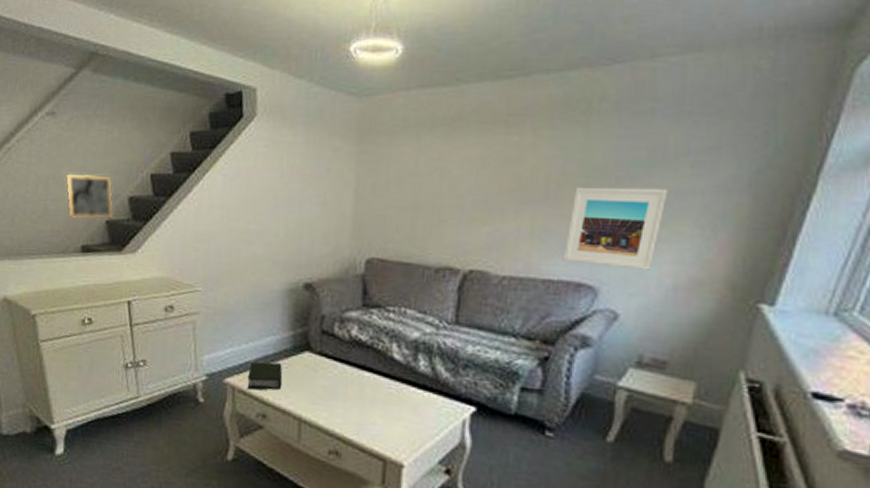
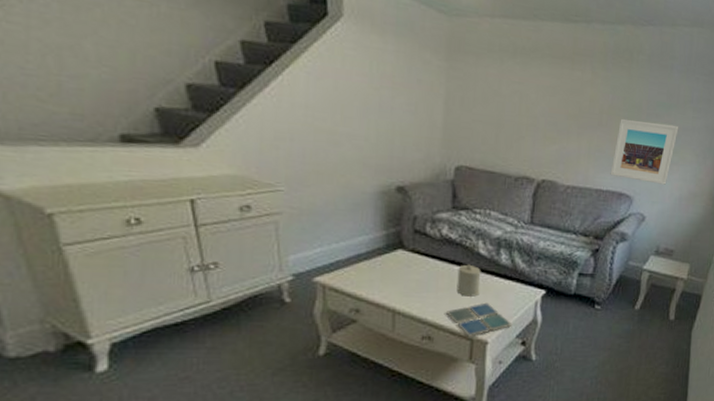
wall art: present [65,173,114,219] -> none [89,46,166,106]
book: present [247,362,283,391] -> none [338,260,376,287]
drink coaster: none [356,416,434,457] -> present [446,302,512,337]
candle: none [367,370,395,409] -> present [456,264,481,297]

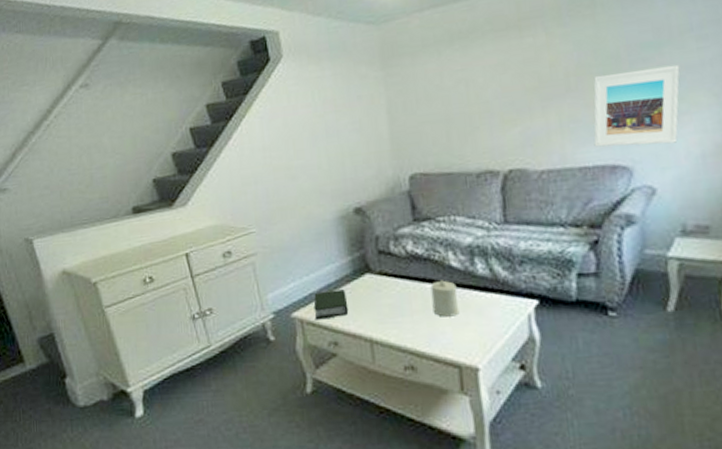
book: none [338,260,376,287] -> present [313,290,349,320]
drink coaster: present [446,302,512,337] -> none [426,321,505,364]

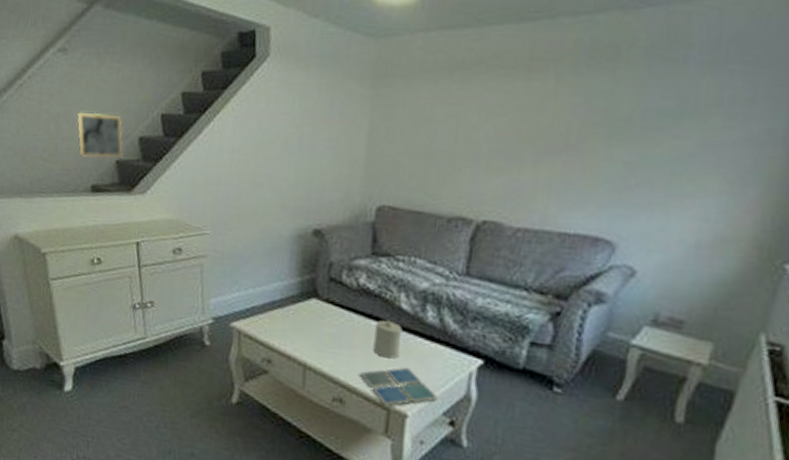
wall art: none [107,137,159,182] -> present [76,111,124,159]
book: present [313,290,349,320] -> none [253,307,289,336]
drink coaster: none [426,321,505,364] -> present [361,367,439,407]
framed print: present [593,64,680,147] -> none [580,137,697,226]

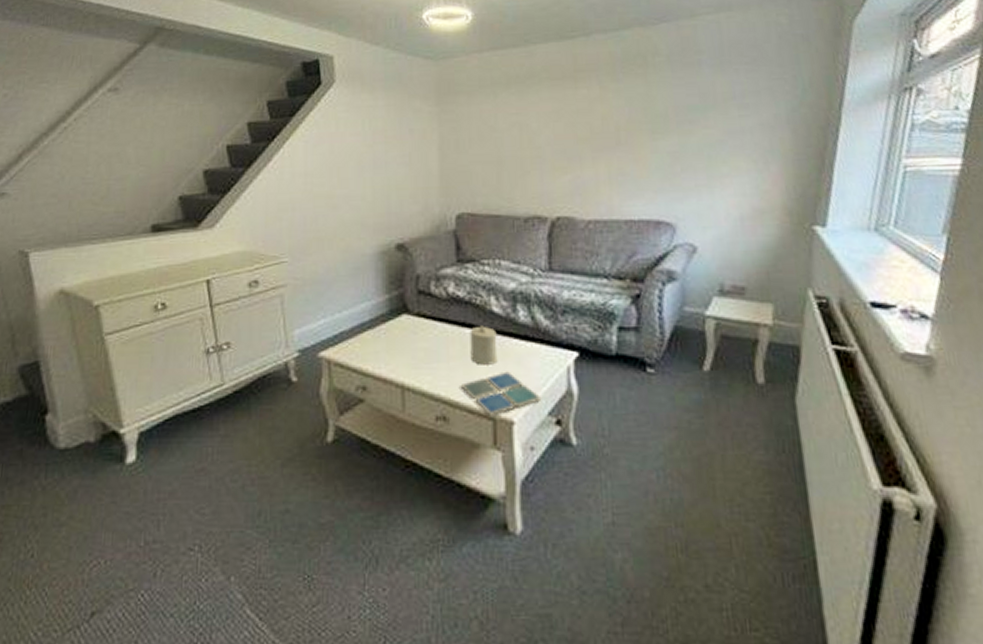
wall art: present [76,111,124,159] -> none [131,149,187,196]

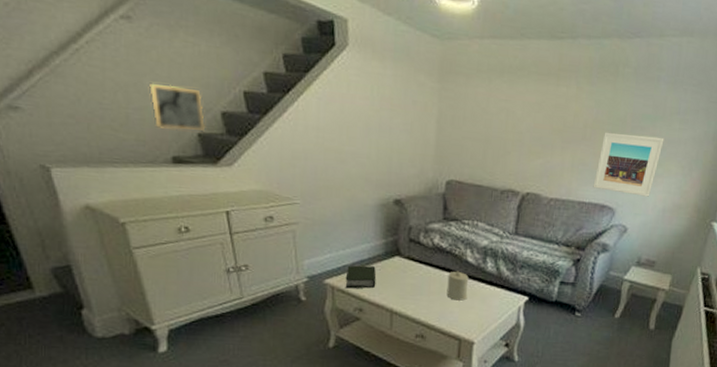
wall art: none [131,149,187,196] -> present [148,82,206,132]
book: none [343,330,381,361] -> present [345,265,377,289]
drink coaster: present [461,371,542,416] -> none [437,306,497,337]
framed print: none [640,129,723,204] -> present [593,132,664,197]

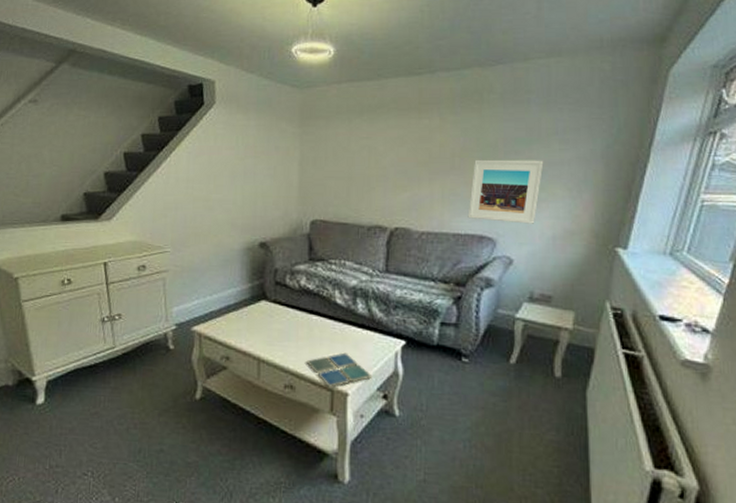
wall art: present [148,82,206,132] -> none [46,152,91,191]
book: present [345,265,377,289] -> none [212,311,243,336]
drink coaster: none [437,306,497,337] -> present [307,352,373,388]
candle: present [446,271,469,301] -> none [316,314,339,347]

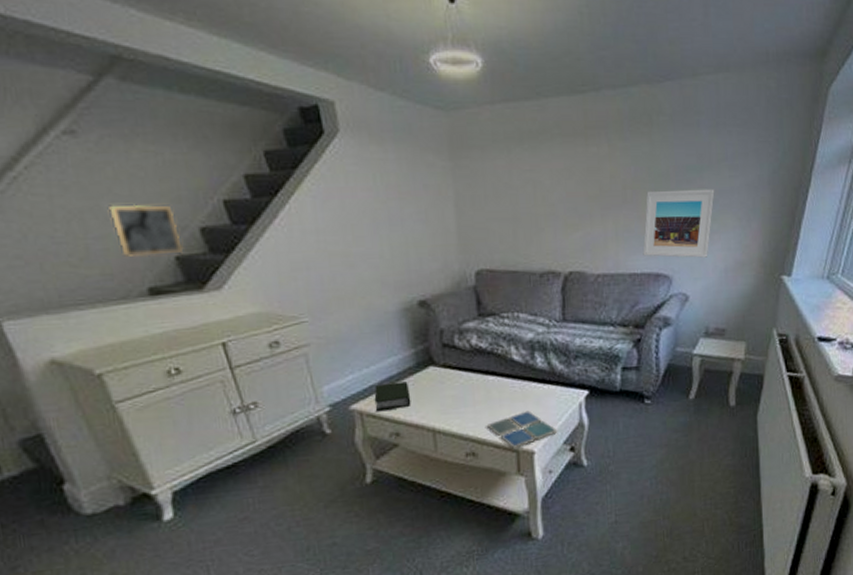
wall art: none [46,152,91,191] -> present [107,204,184,257]
book: none [212,311,243,336] -> present [374,382,411,412]

